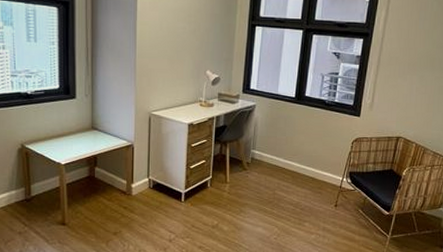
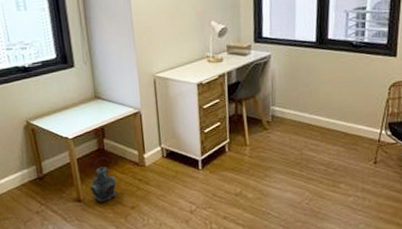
lantern: none [76,184,103,227] -> present [90,157,117,203]

